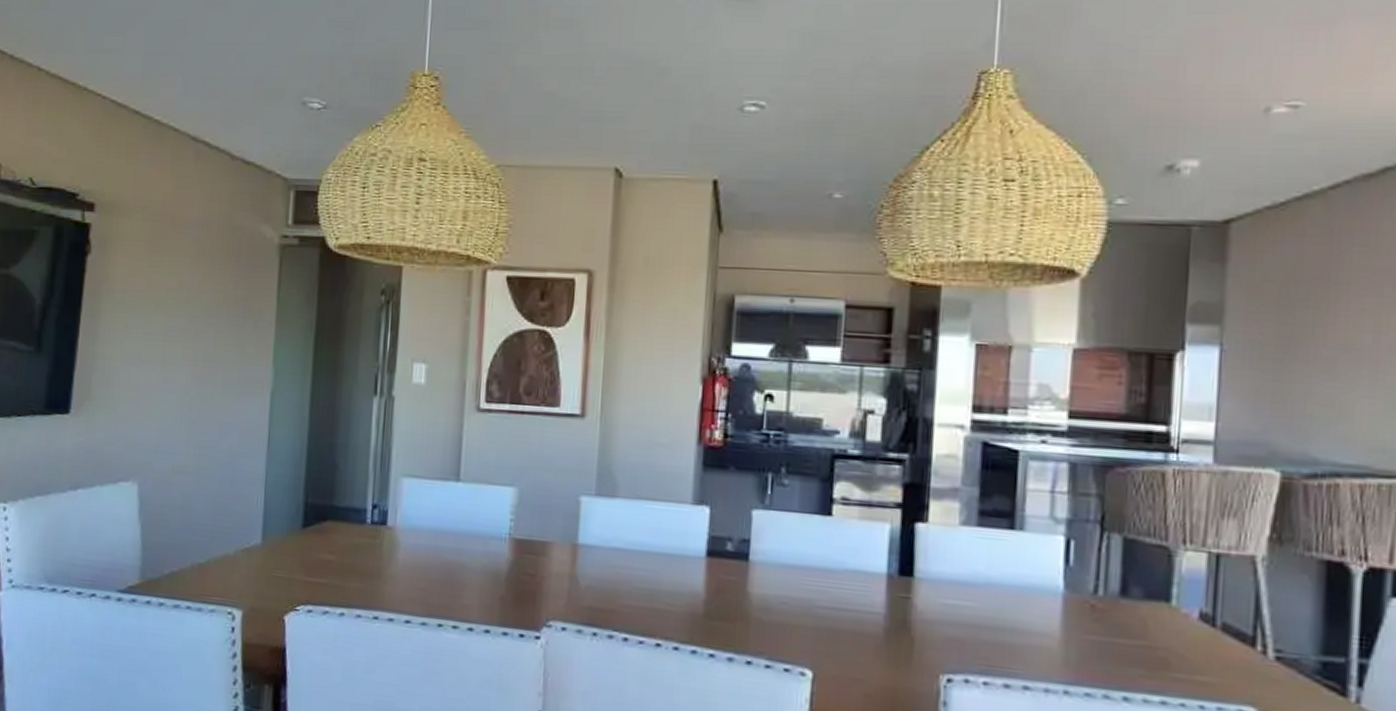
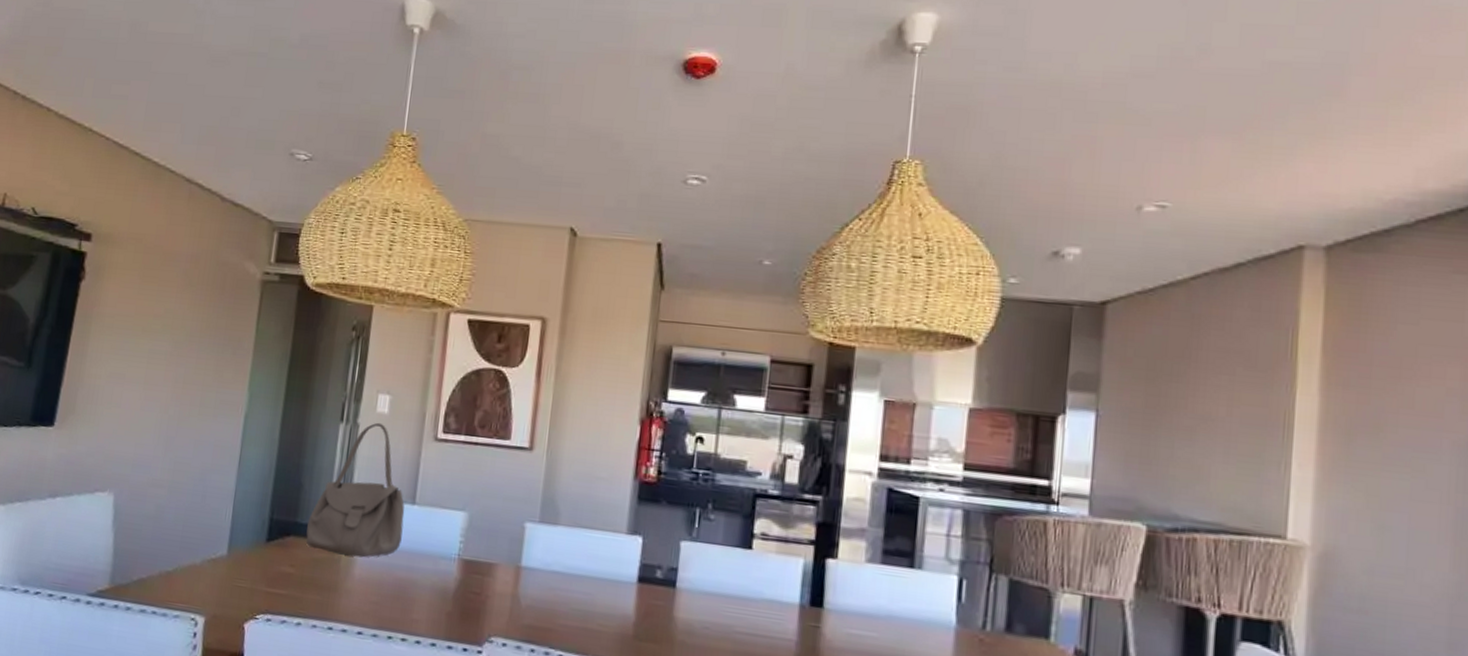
handbag: none [344,394,449,541] -> present [306,422,405,558]

